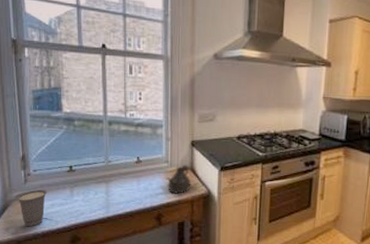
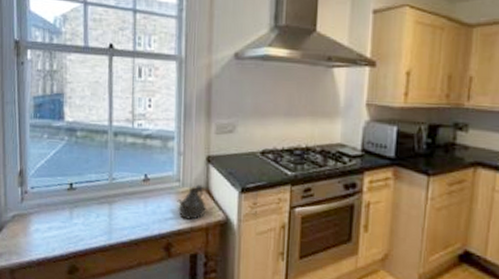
cup: present [16,189,48,227] -> none [11,210,46,253]

